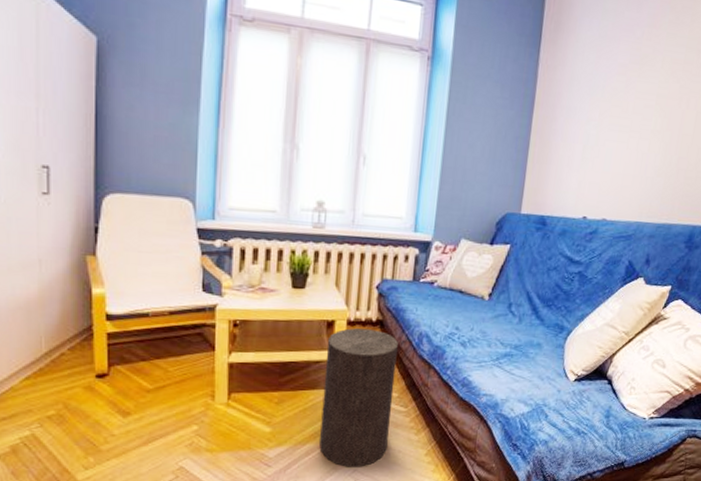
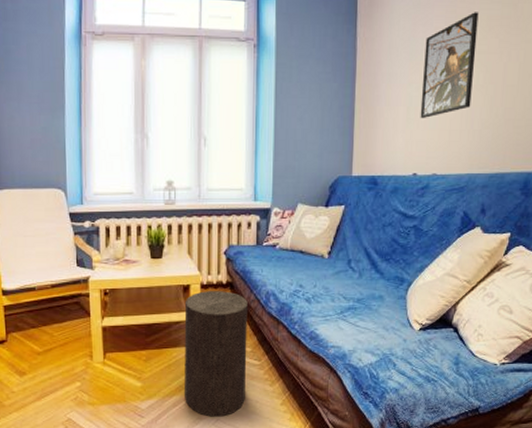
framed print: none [595,52,663,159] -> present [420,12,479,118]

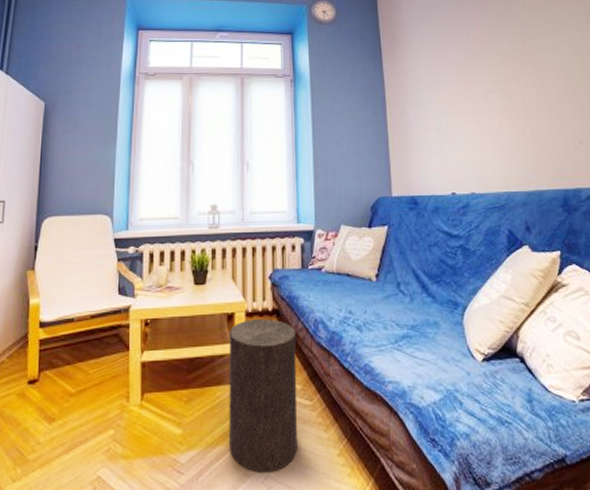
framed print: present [420,12,479,118] -> none [446,48,498,140]

